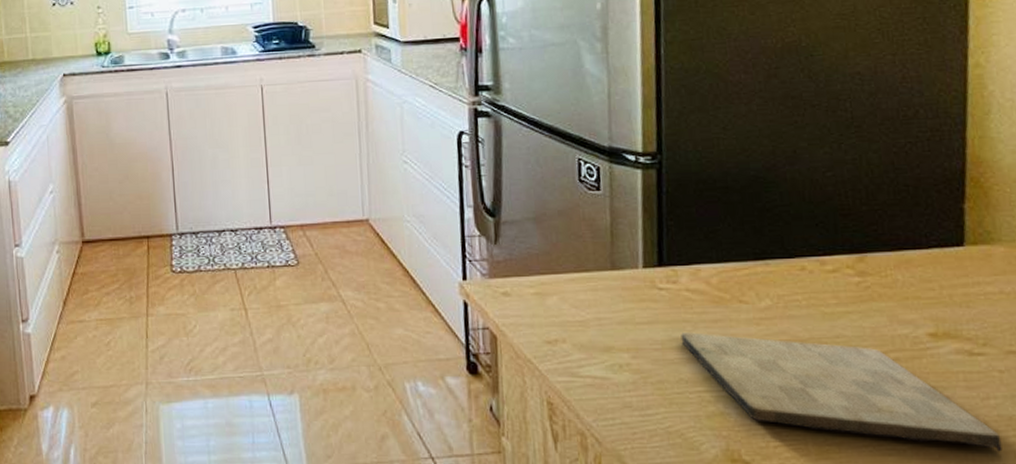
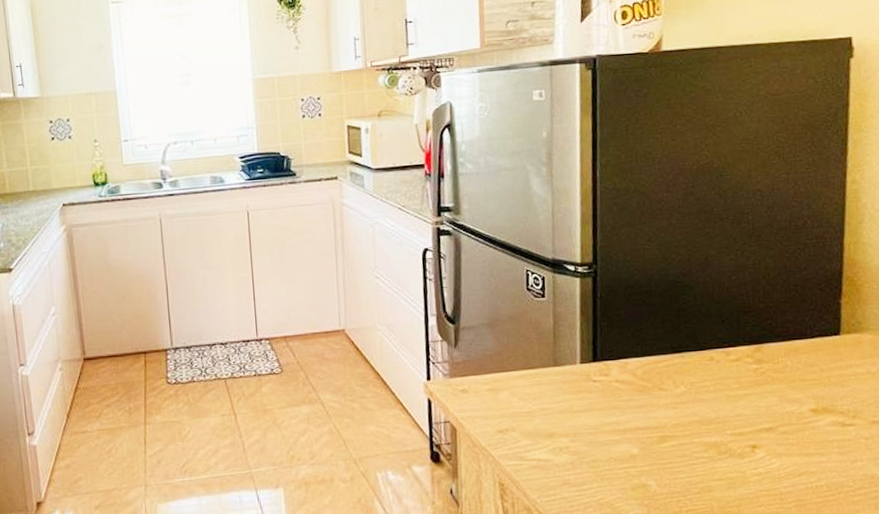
cutting board: present [681,332,1003,452] -> none [611,417,866,505]

